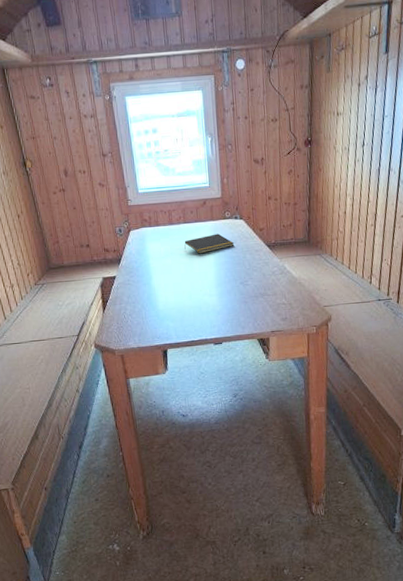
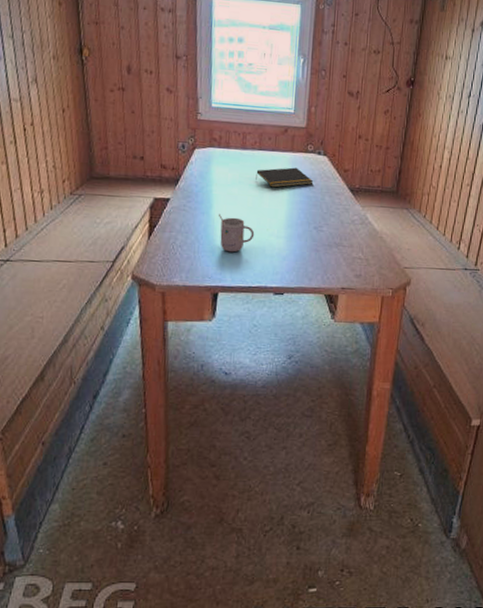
mug: none [158,283,191,314] -> present [219,214,255,253]

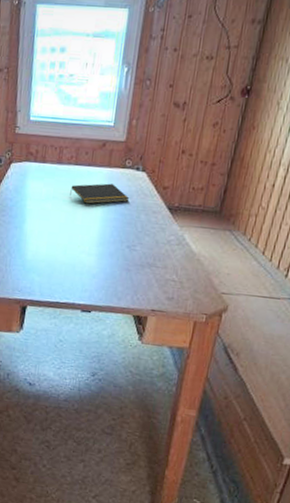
mug: present [219,214,255,253] -> none [31,228,66,268]

